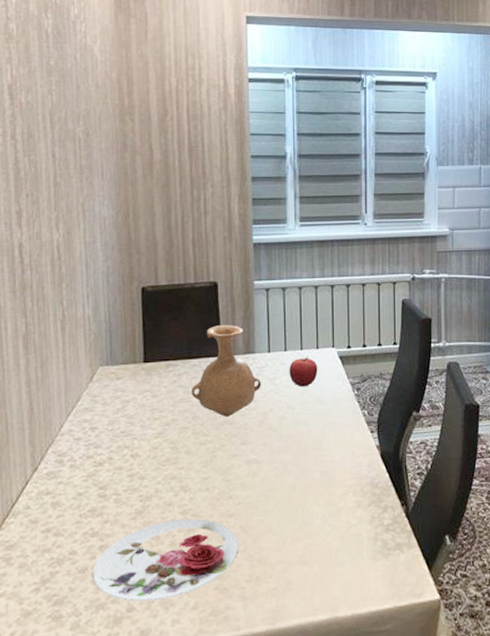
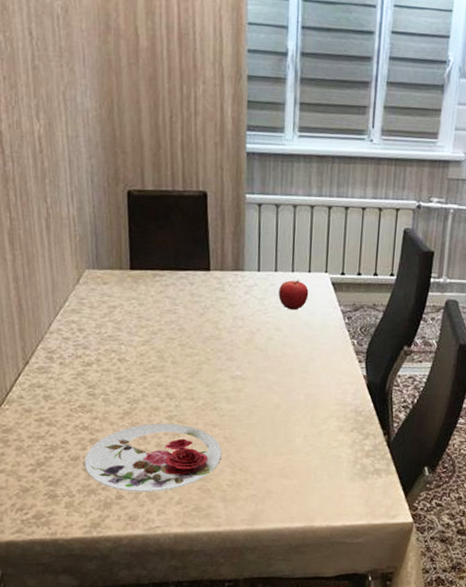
vase: present [190,325,261,417] -> none [177,238,249,332]

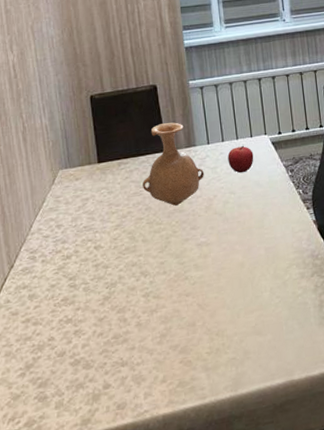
plate: present [84,423,222,493] -> none [71,299,198,379]
vase: none [177,238,249,332] -> present [142,122,204,206]

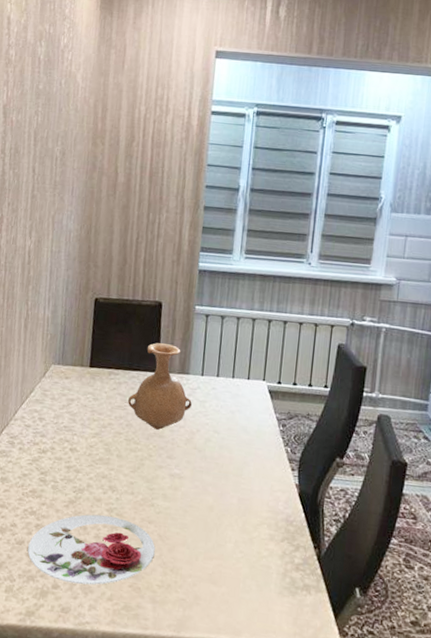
plate: none [71,299,198,379] -> present [27,514,155,585]
fruit: present [228,145,254,173] -> none [218,385,247,415]

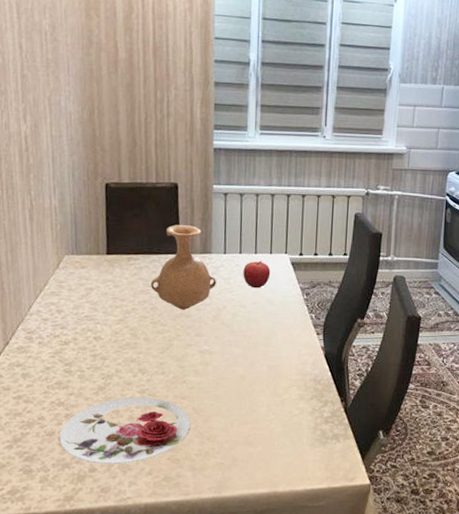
fruit: none [218,385,247,415] -> present [243,260,271,289]

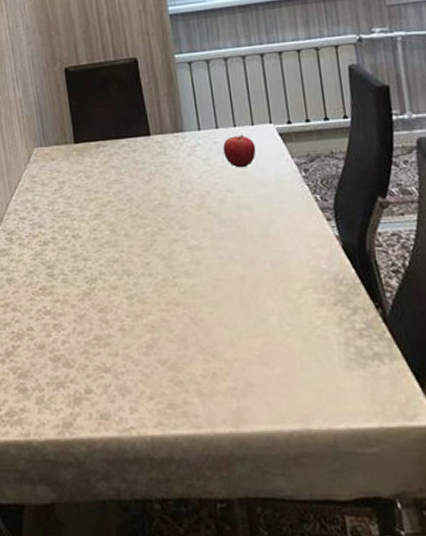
plate: present [59,397,191,465] -> none [50,303,190,386]
vase: present [150,225,216,310] -> none [122,102,195,199]

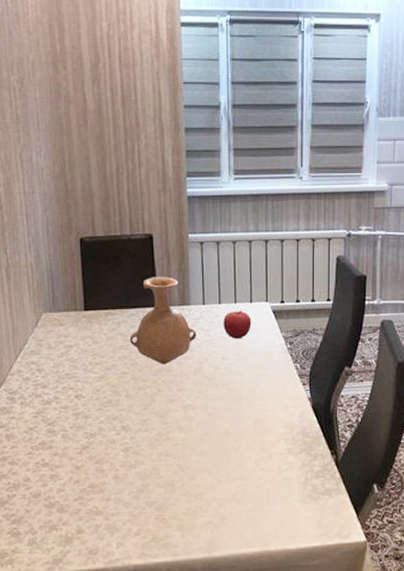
vase: none [122,102,195,199] -> present [129,277,196,364]

